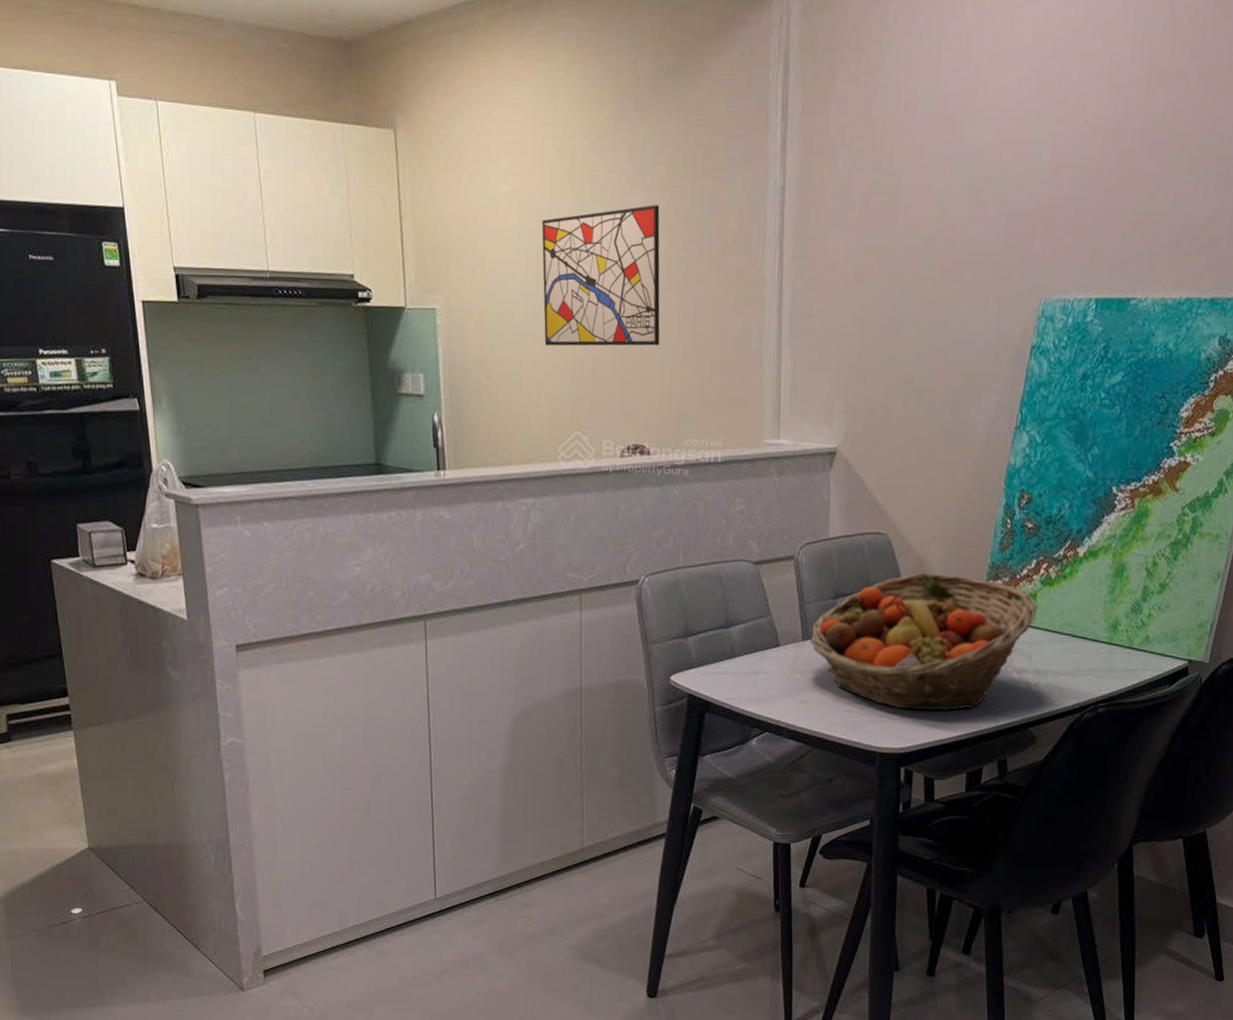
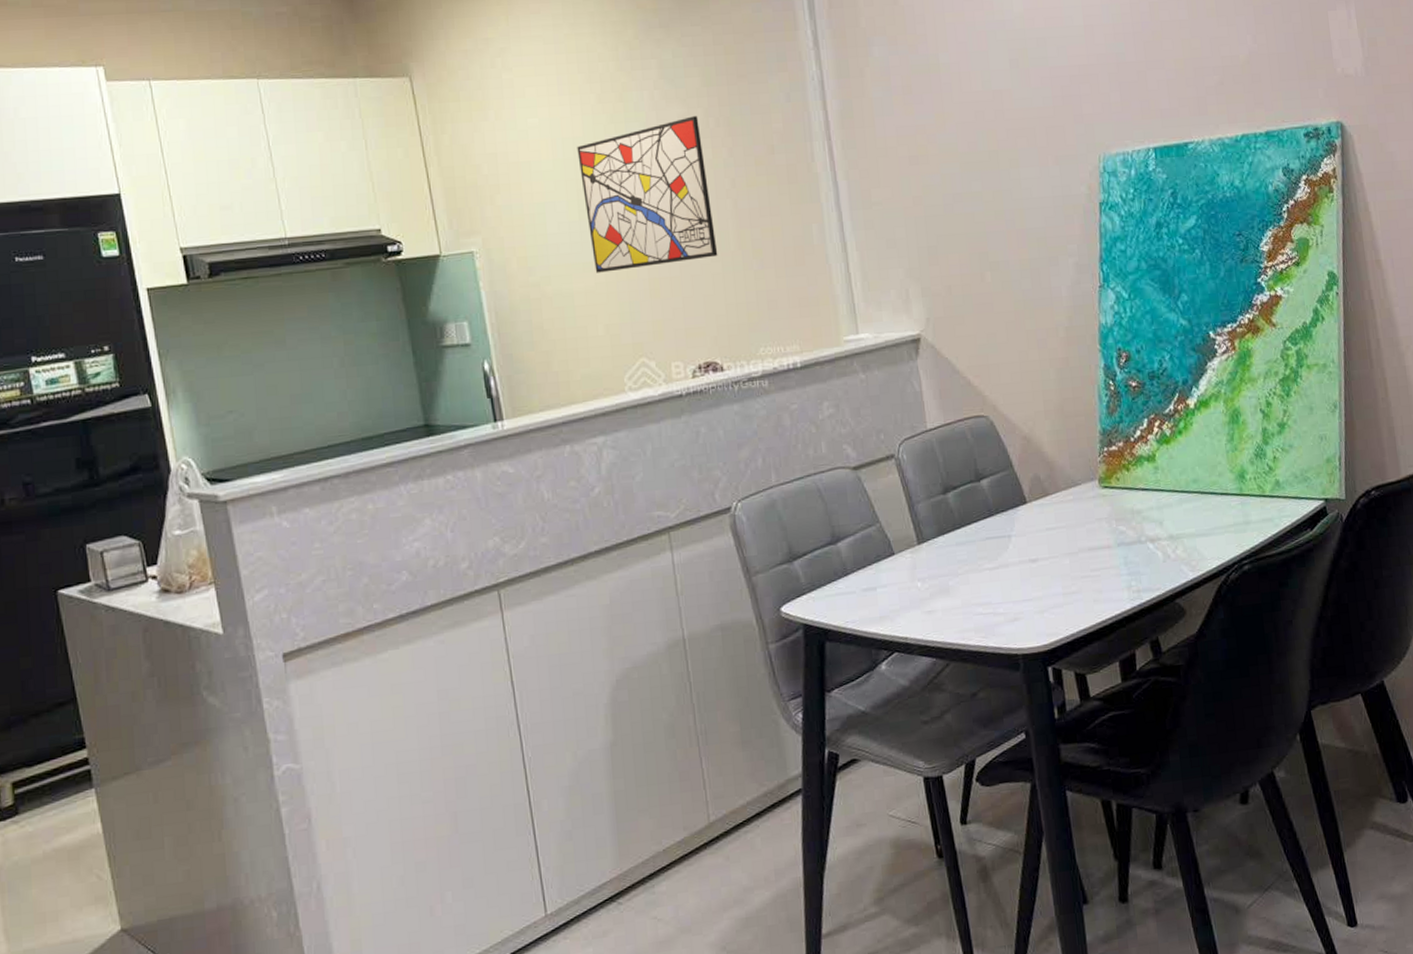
fruit basket: present [810,572,1037,711] -> none [926,447,1159,602]

